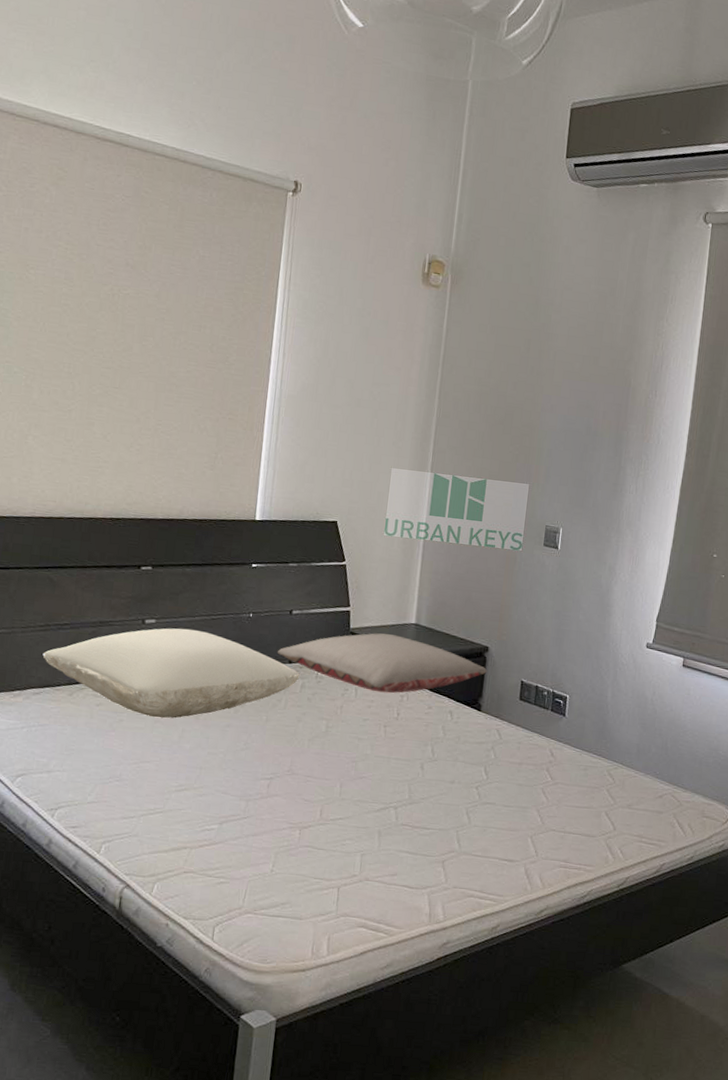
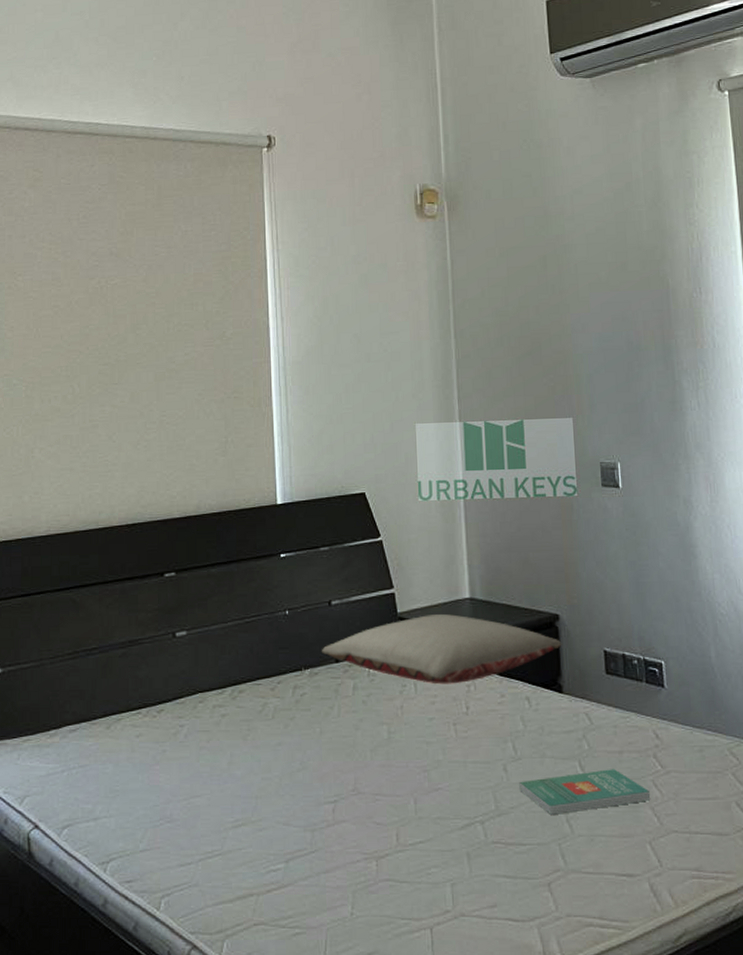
pillow: present [42,628,300,719] -> none [74,637,350,744]
book: none [431,776,539,808] -> present [519,769,651,816]

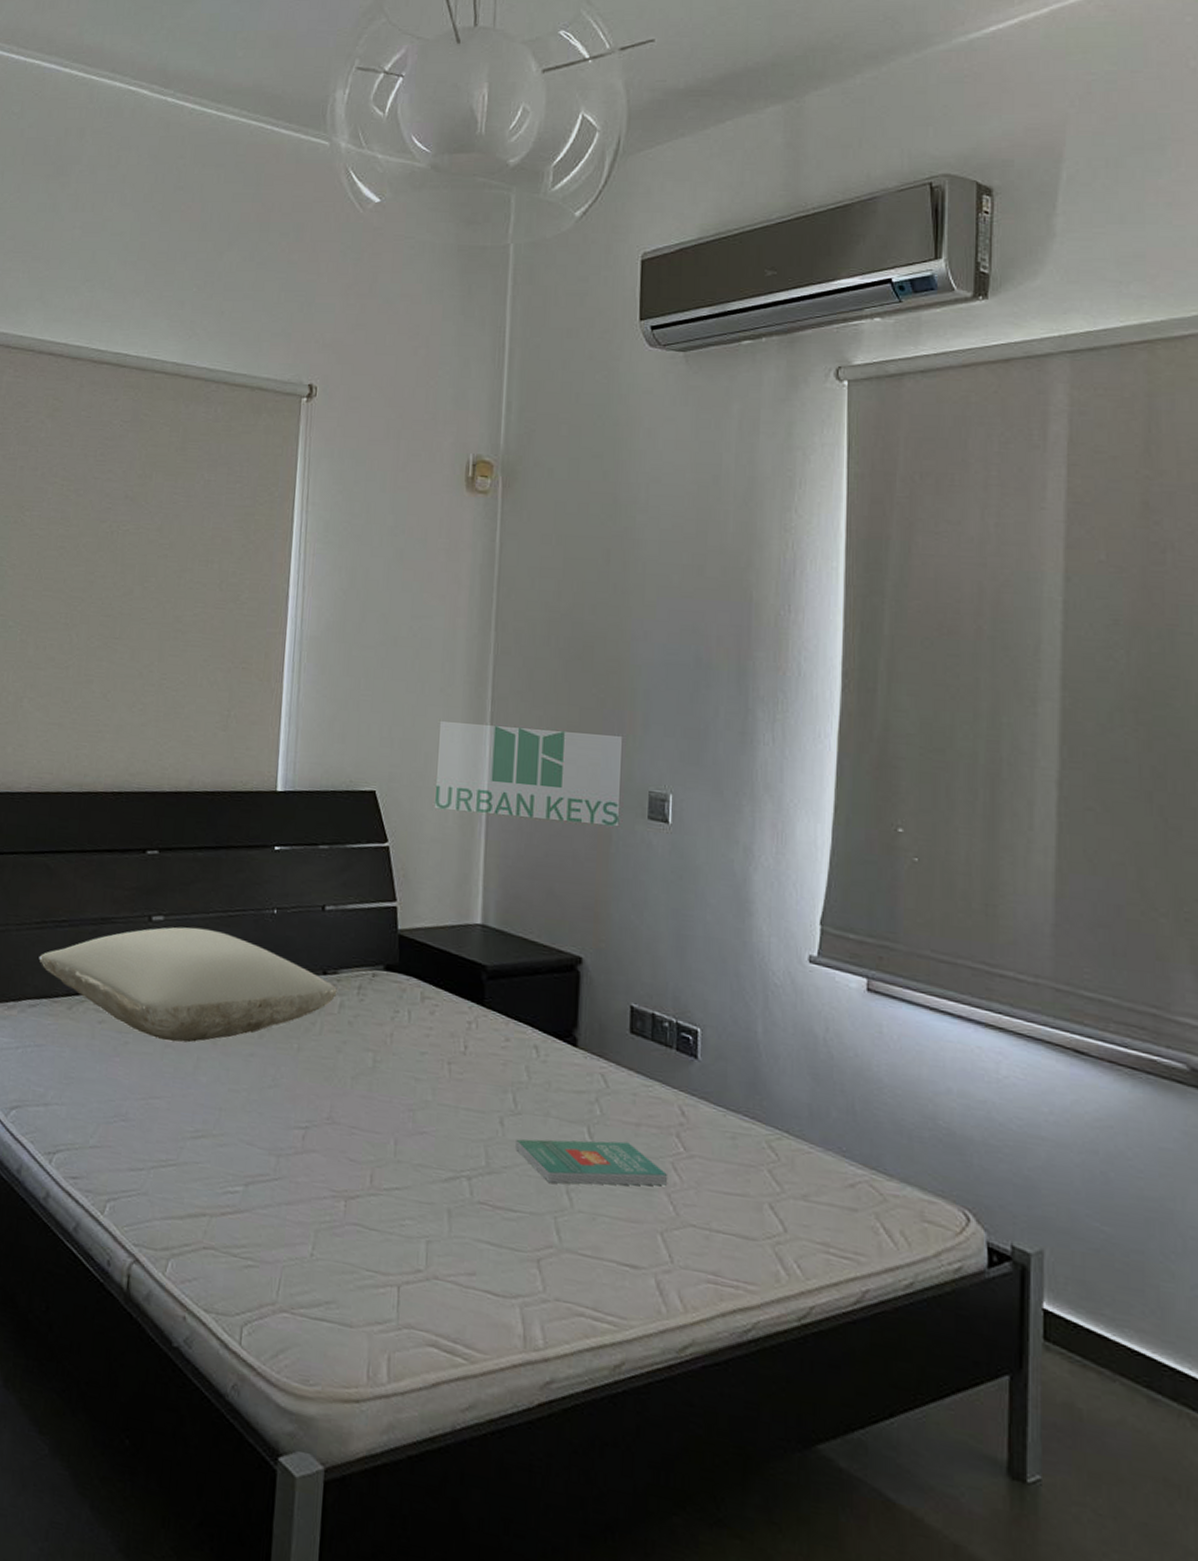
pillow: none [74,637,350,744] -> present [39,927,337,1043]
pillow: present [321,613,562,685] -> none [308,936,583,1019]

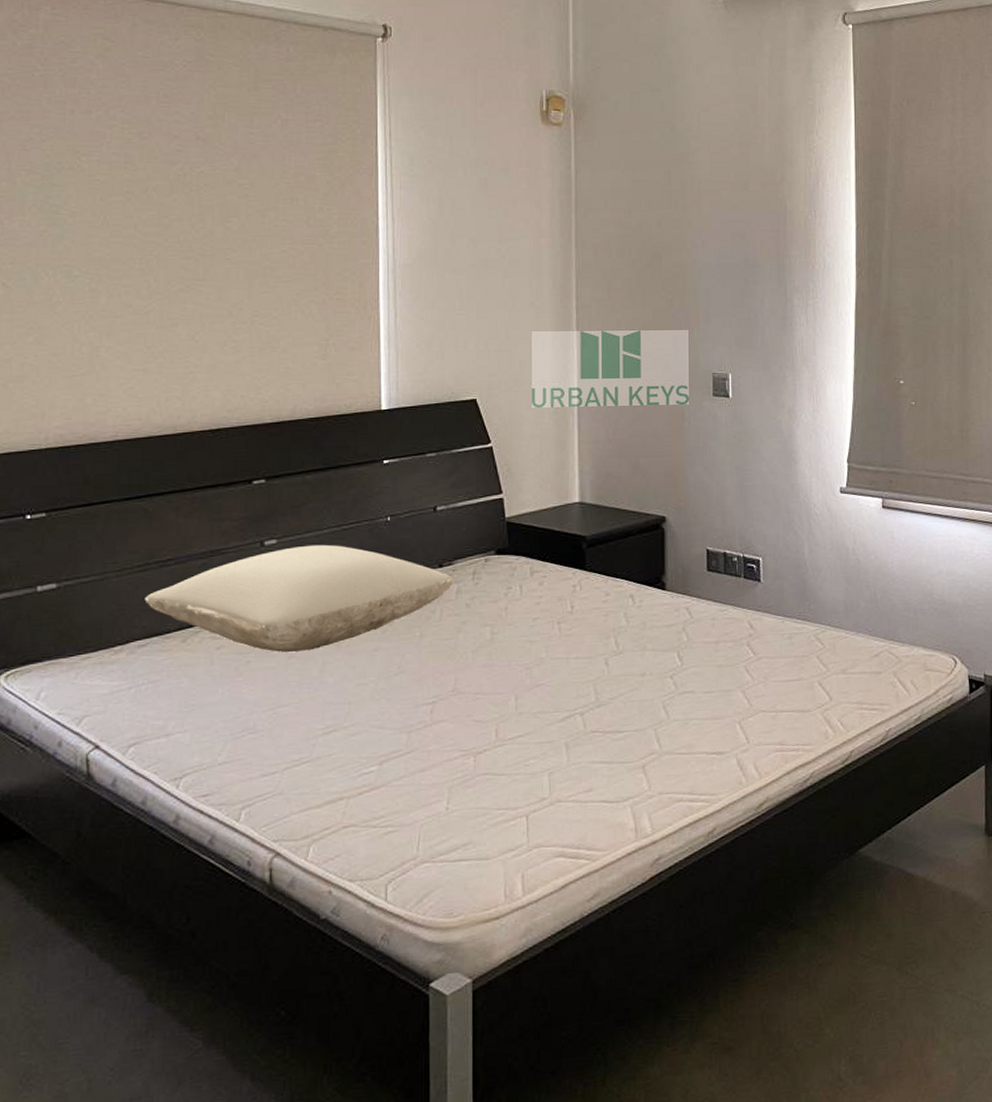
book: present [516,1139,668,1186] -> none [620,658,743,704]

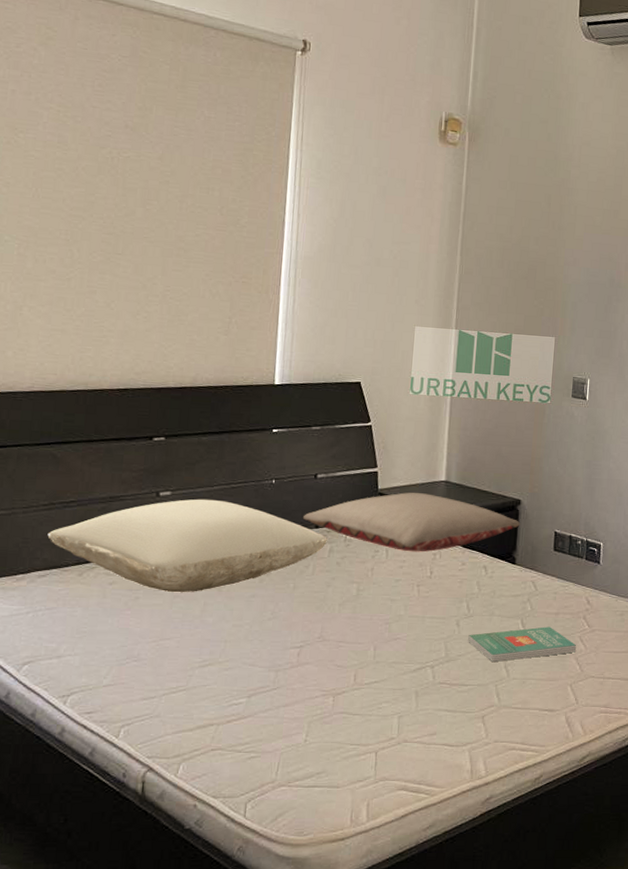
pillow: none [424,517,667,586] -> present [302,492,520,552]
book: none [620,658,743,704] -> present [468,626,577,663]

